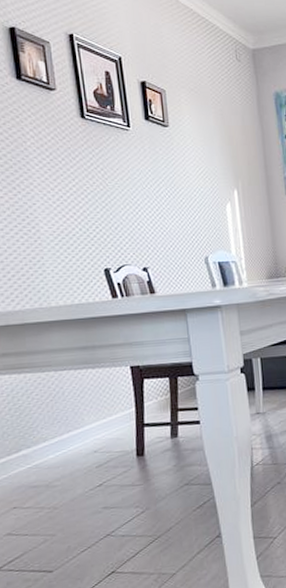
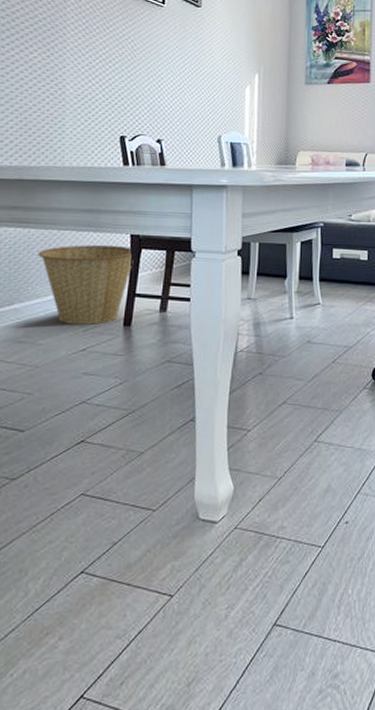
basket: none [38,378,138,463] -> present [38,244,134,325]

